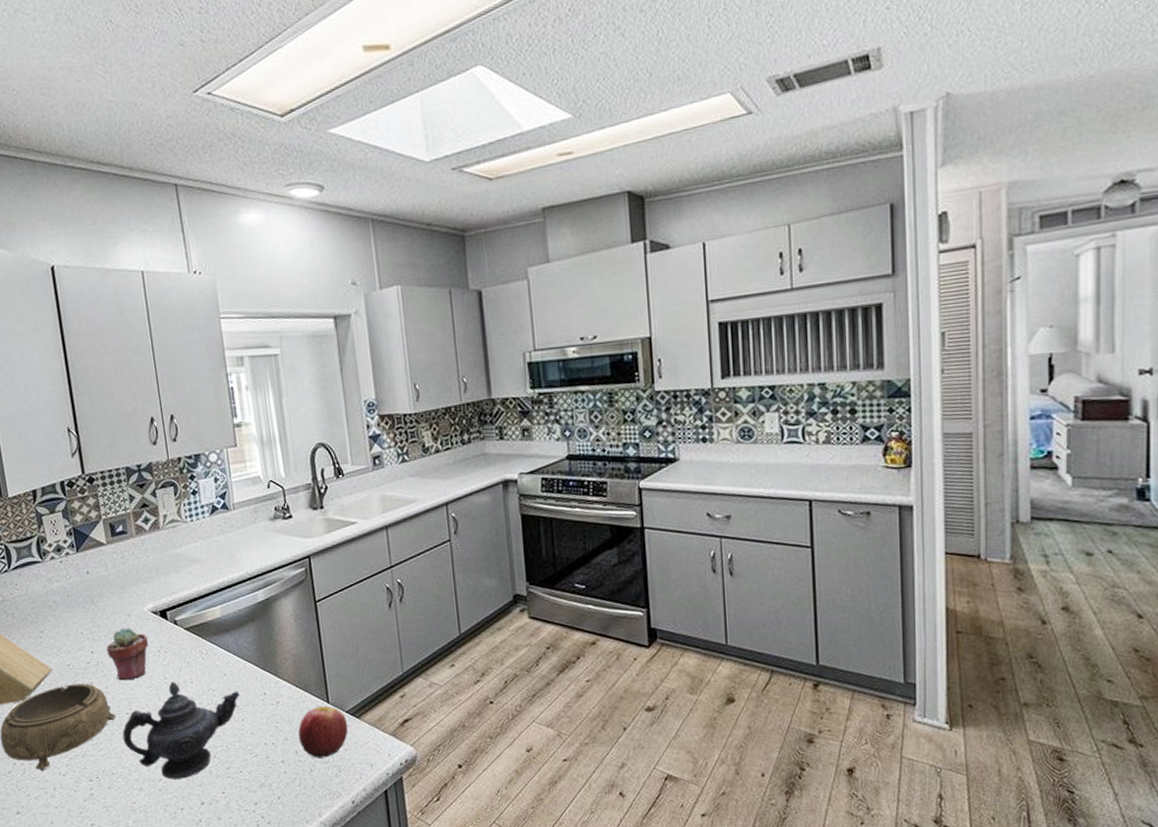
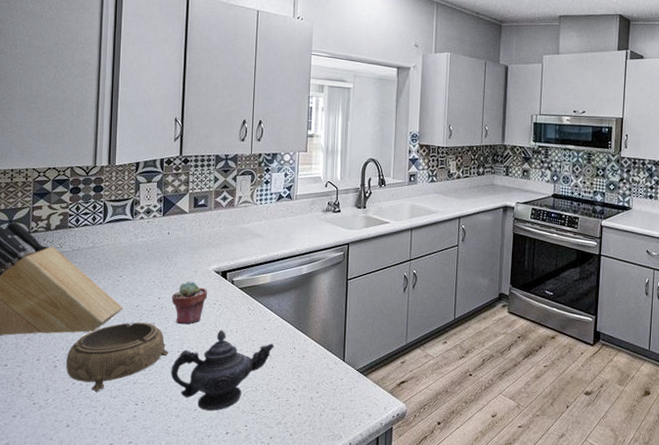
apple: present [298,706,349,758] -> none [315,363,357,406]

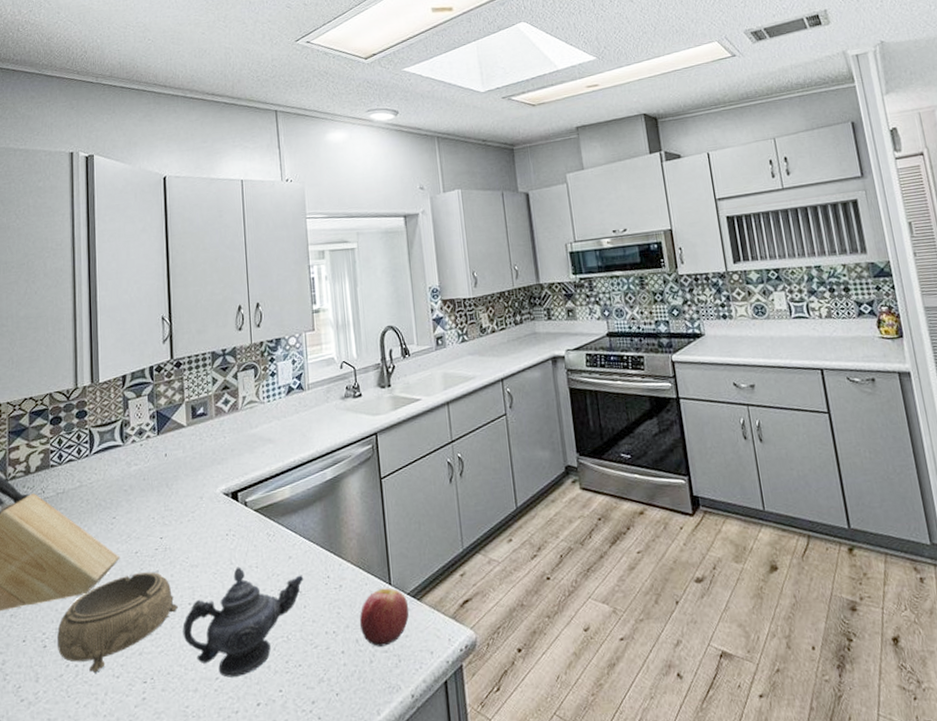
potted succulent: present [171,282,208,325] -> none [175,511,218,568]
apple: none [315,363,357,406] -> present [359,588,410,647]

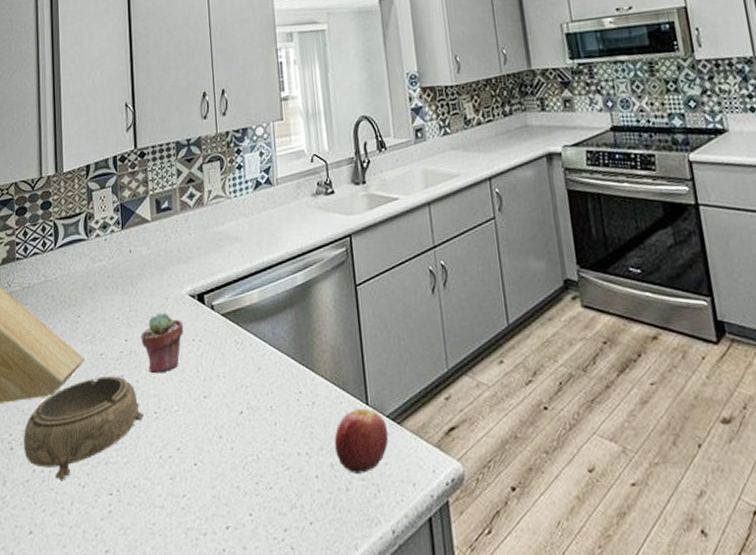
potted succulent: none [175,511,218,568] -> present [141,313,184,374]
teapot: present [182,567,304,678] -> none [148,375,274,496]

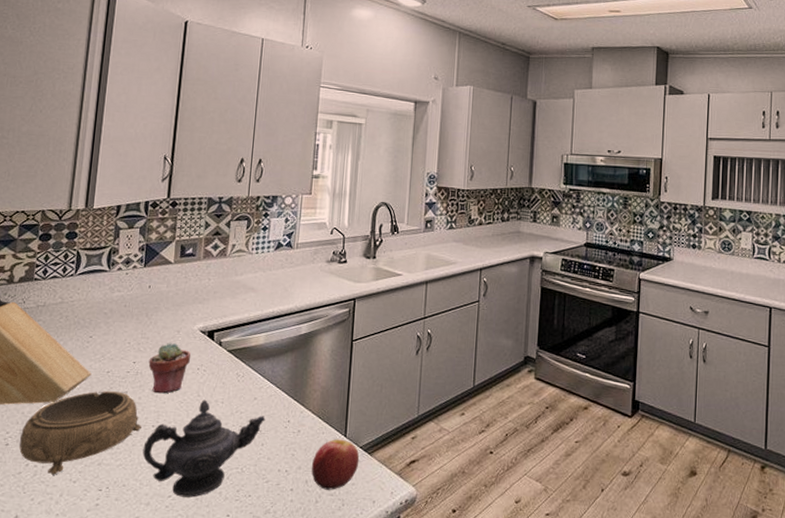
teapot: none [148,375,274,496] -> present [142,399,265,498]

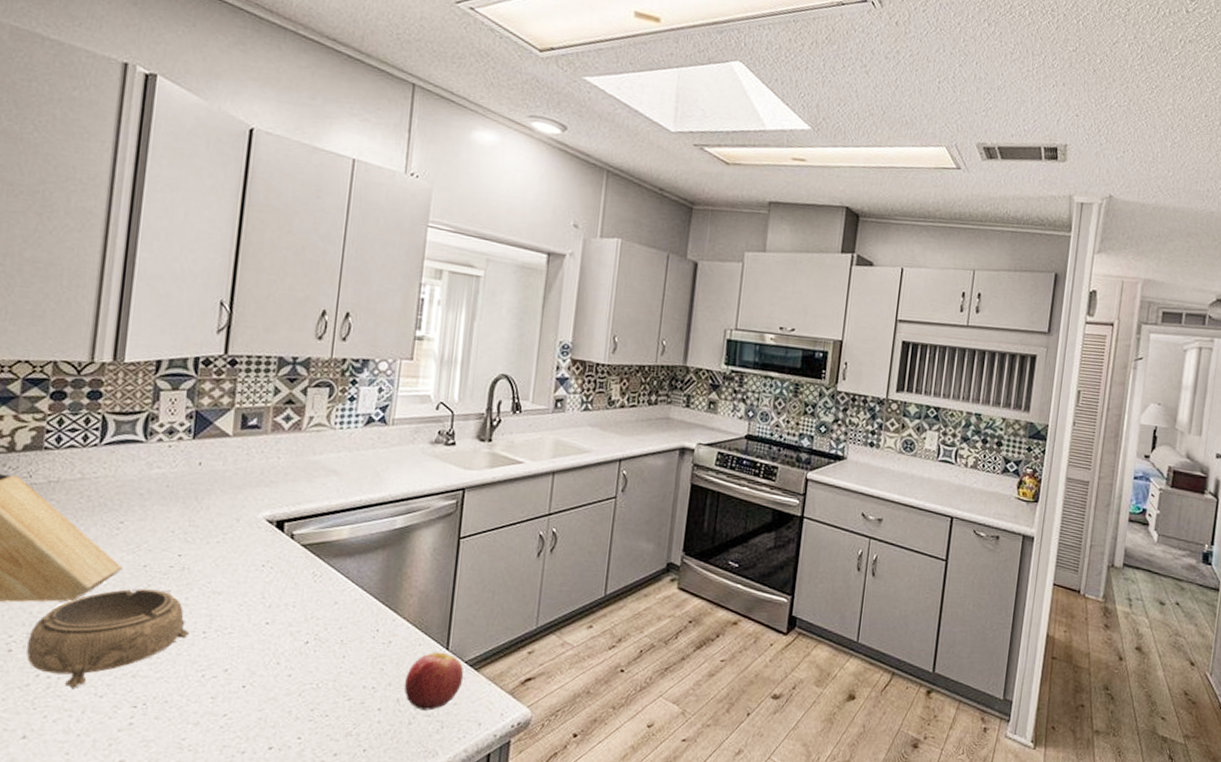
teapot: present [142,399,265,498] -> none [190,602,348,717]
potted succulent: present [148,343,191,394] -> none [198,533,255,594]

